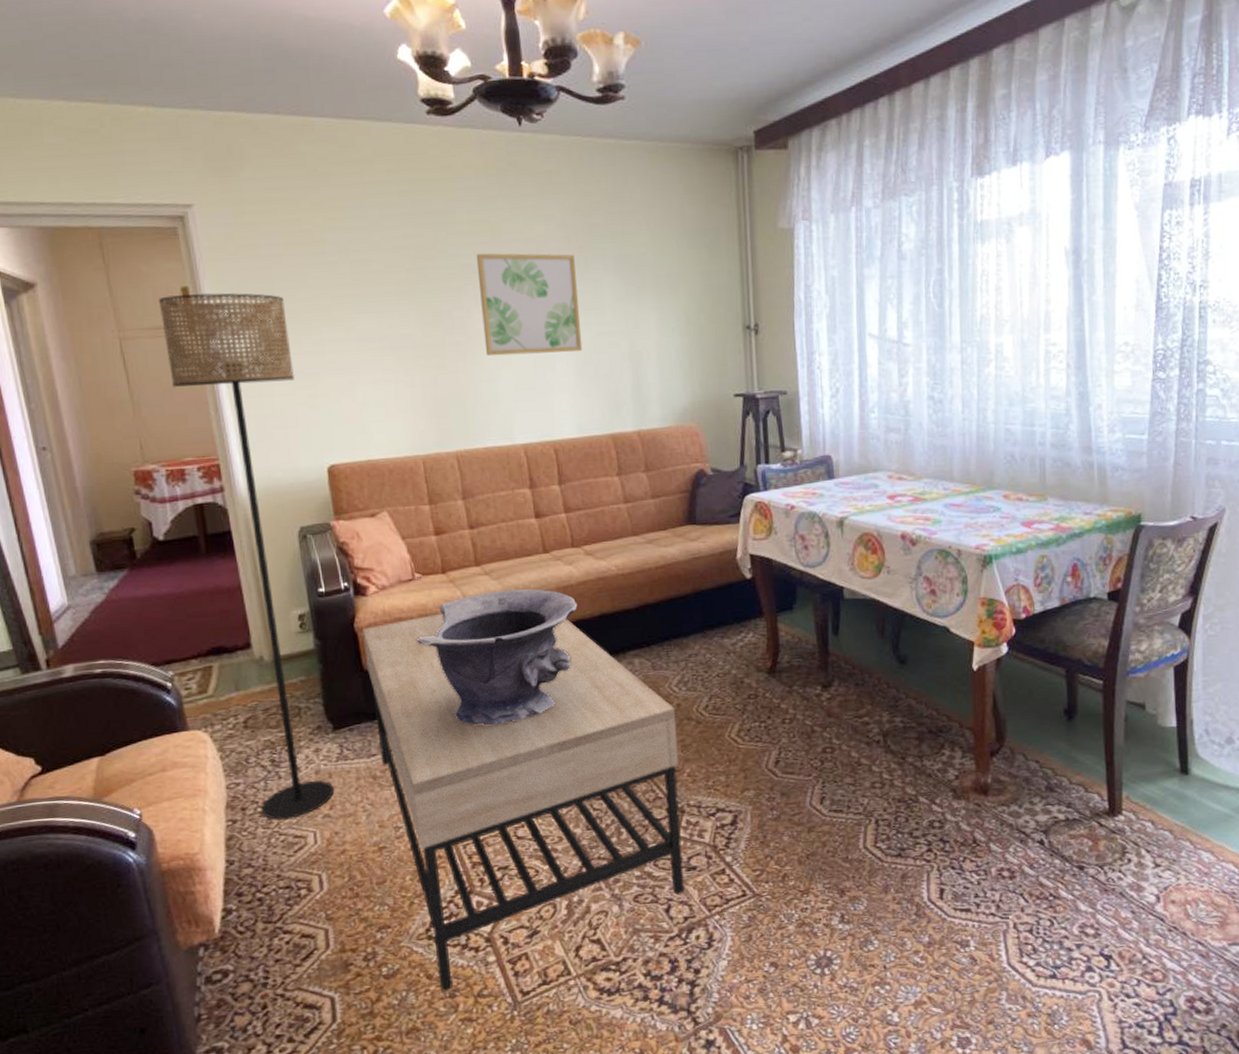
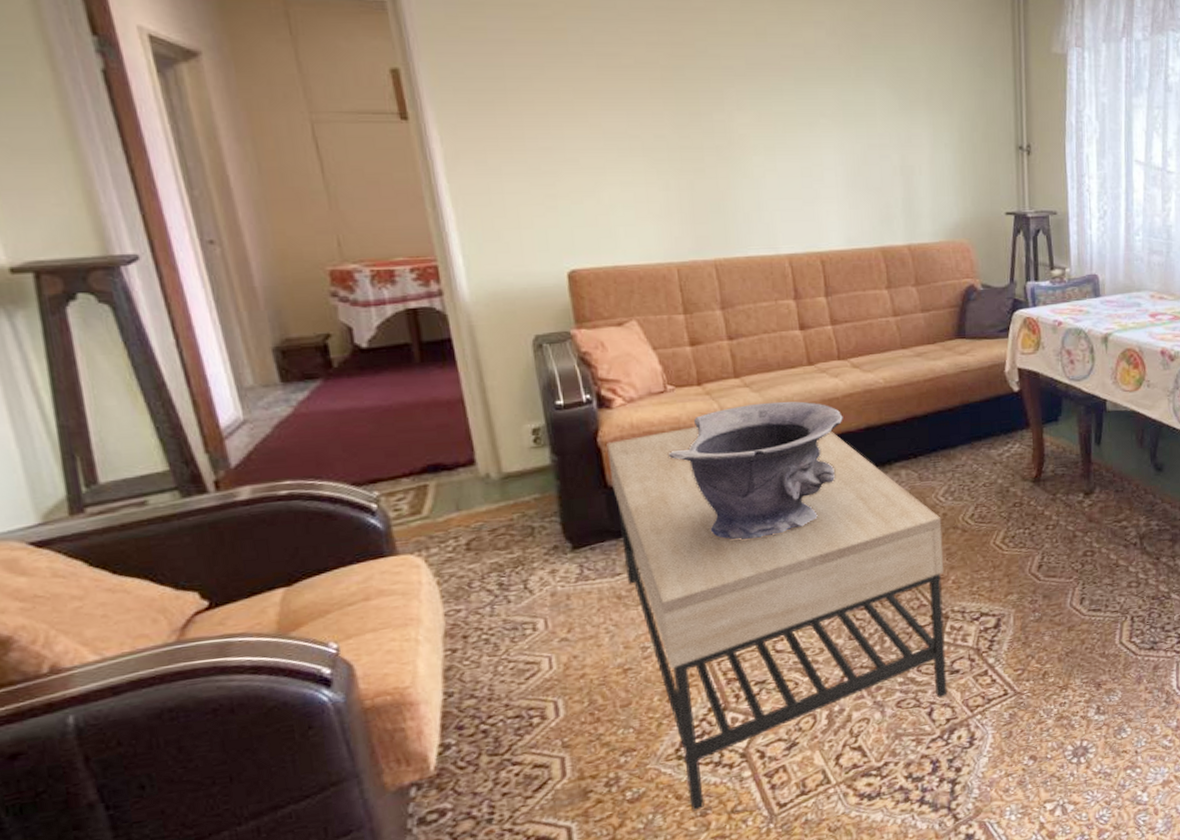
floor lamp: present [158,292,334,820] -> none [361,76,572,646]
wall art: present [476,253,583,356] -> none [739,55,853,163]

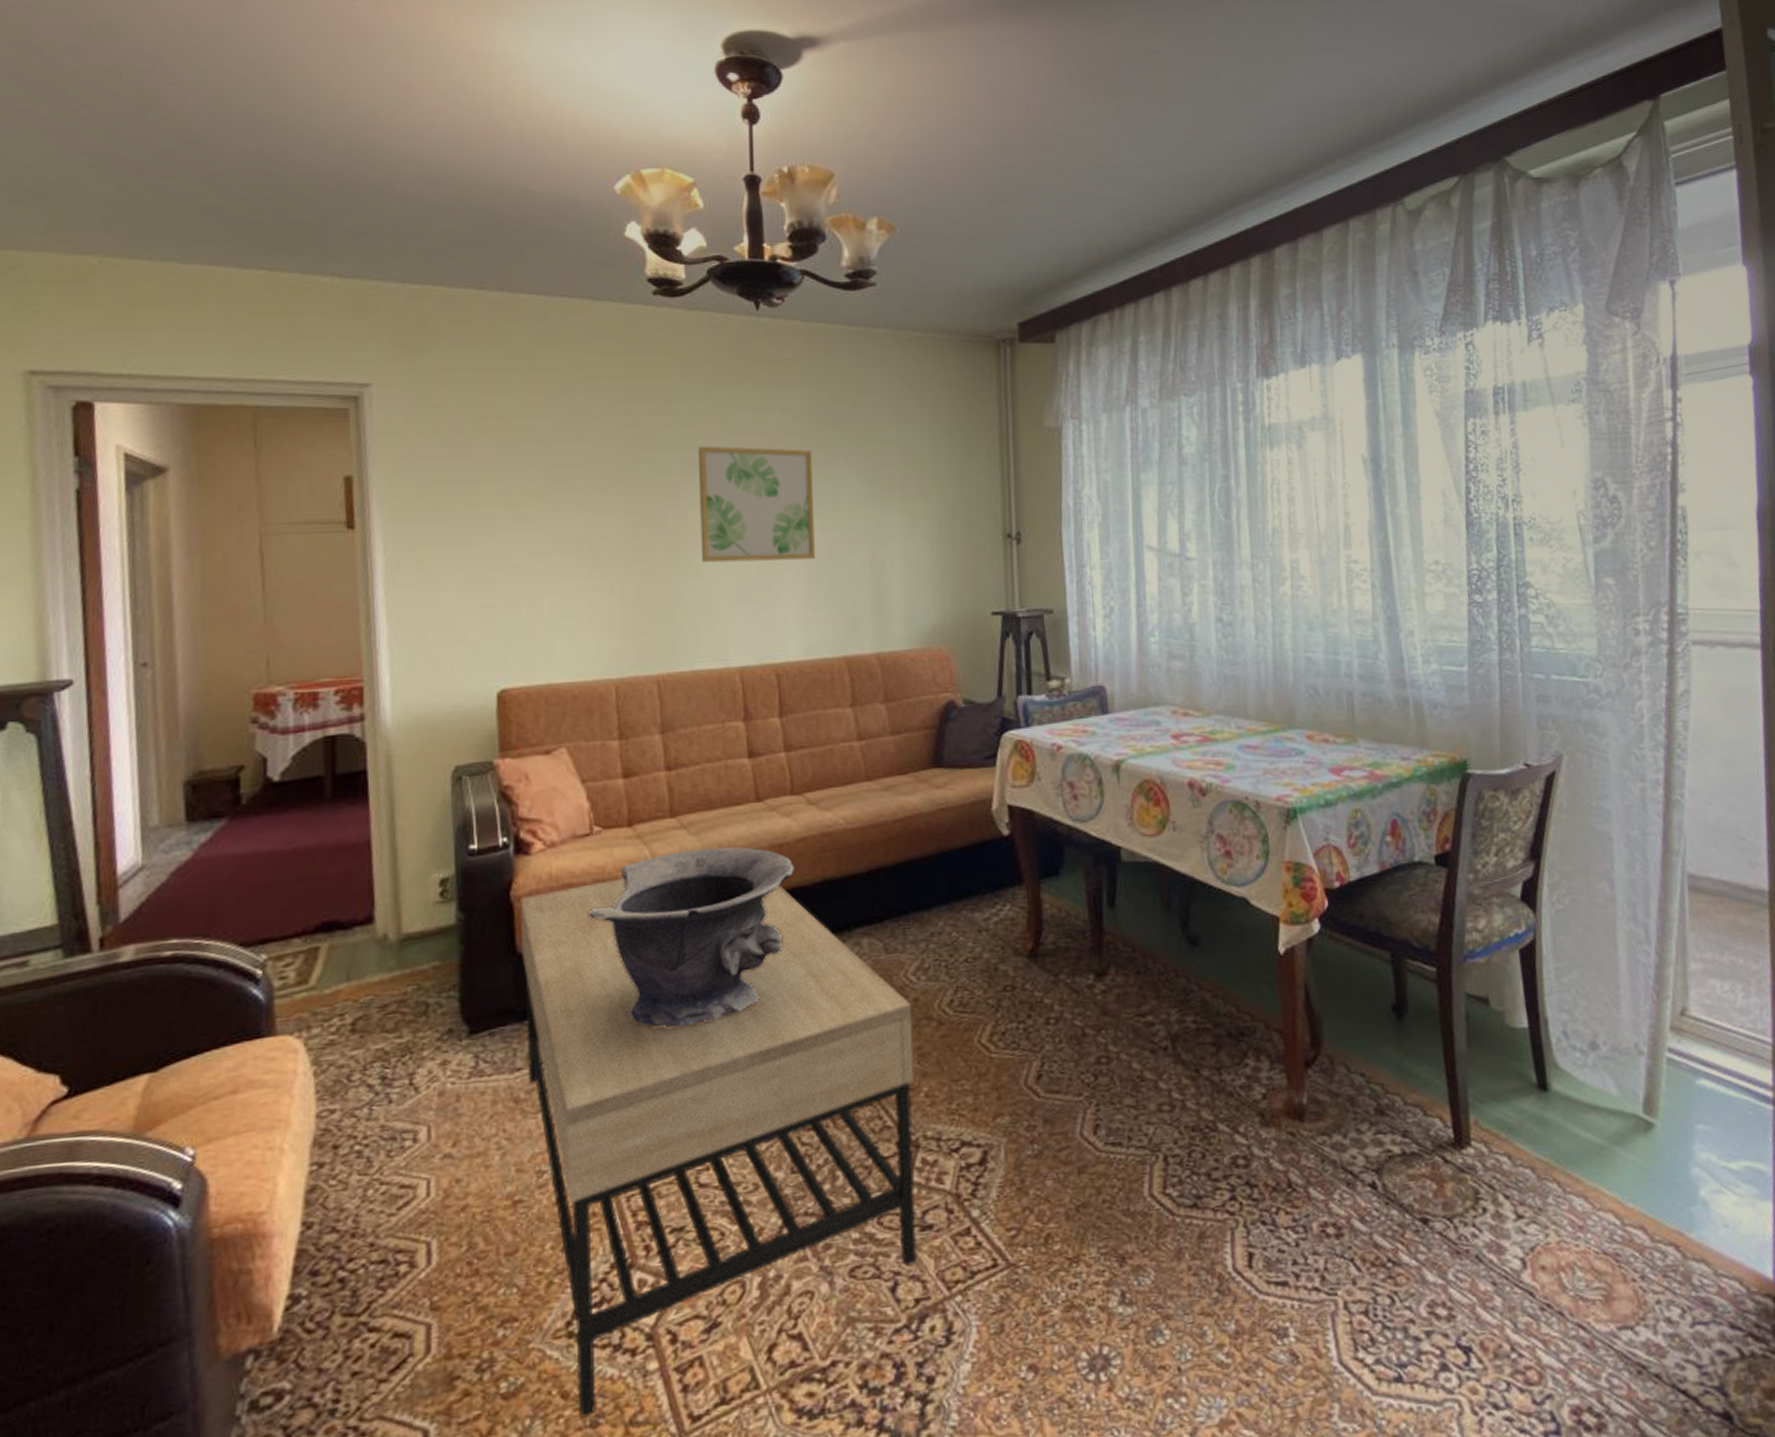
wall art: none [739,55,853,163] -> present [697,446,816,563]

